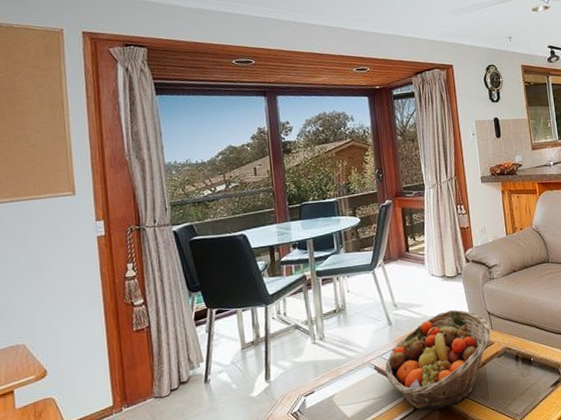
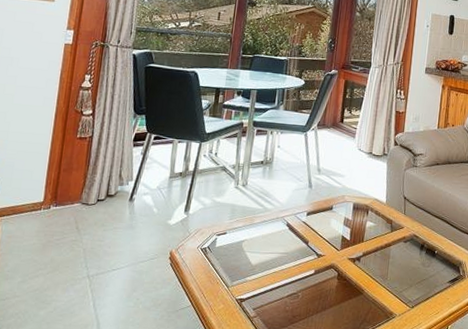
fruit basket: present [385,309,492,411] -> none [296,187,404,278]

